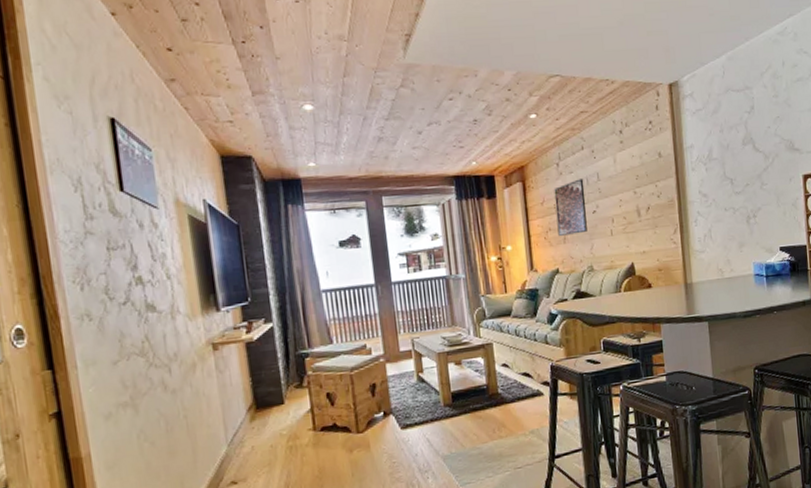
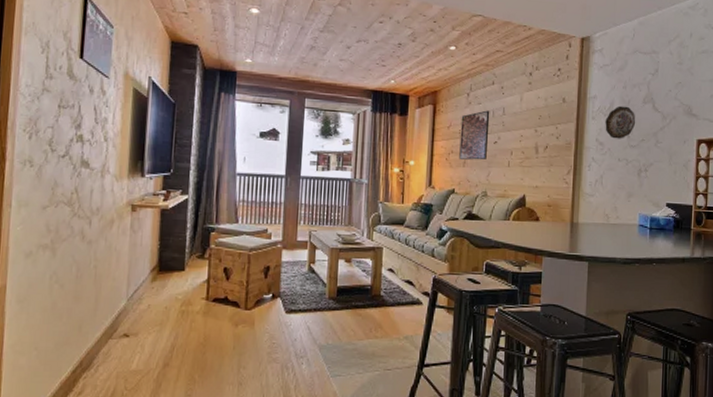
decorative plate: none [706,151,738,188] -> present [605,106,636,139]

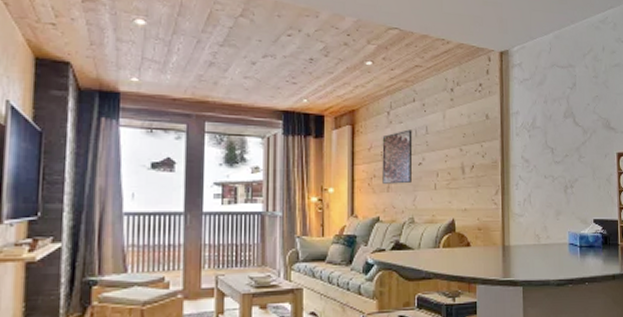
decorative plate: present [605,106,636,139] -> none [529,121,559,155]

